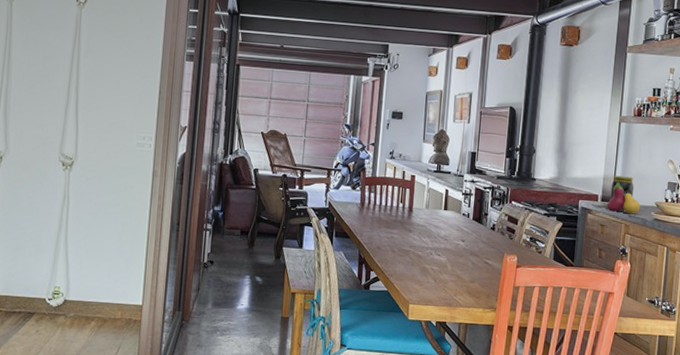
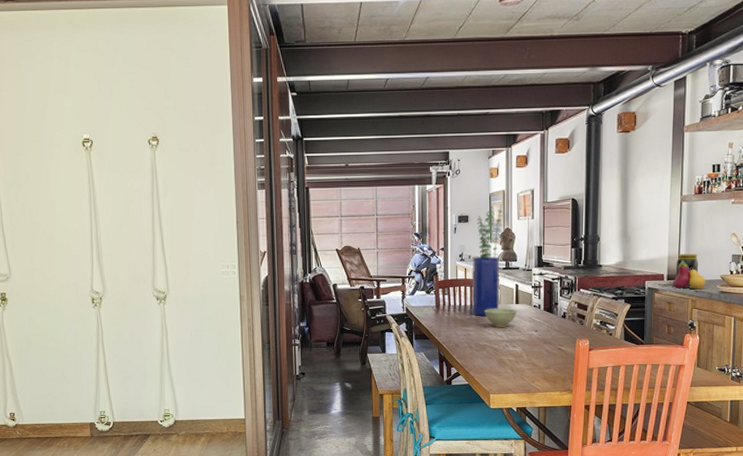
vase: none [398,104,439,220] -> present [473,204,503,317]
bowl: none [410,212,445,234] -> present [484,308,517,328]

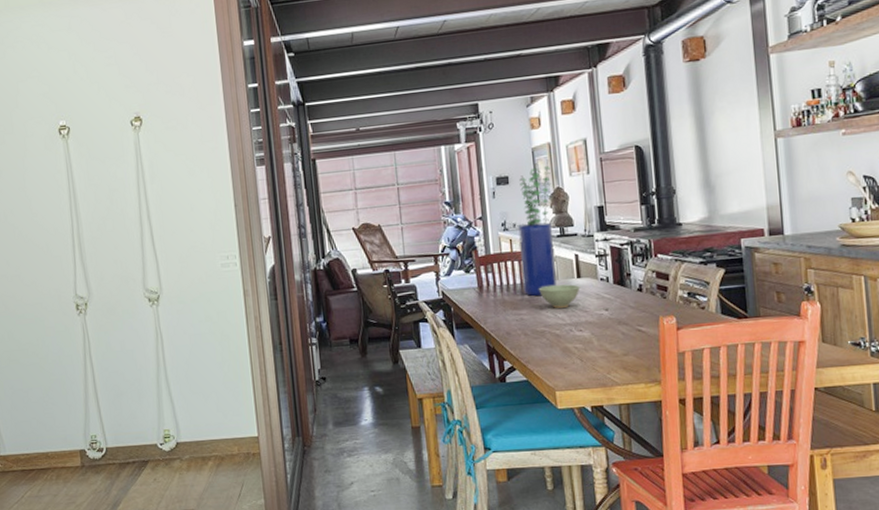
fruit: present [673,260,706,290] -> none [777,210,821,246]
jar: present [675,253,699,284] -> none [778,200,809,239]

